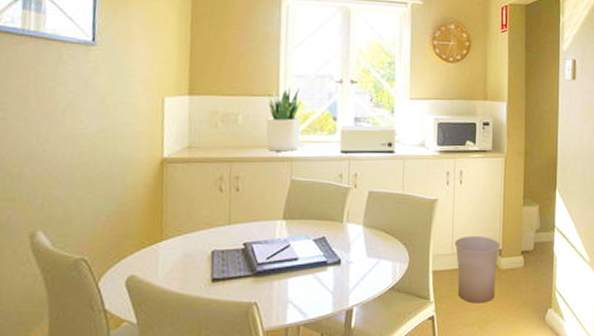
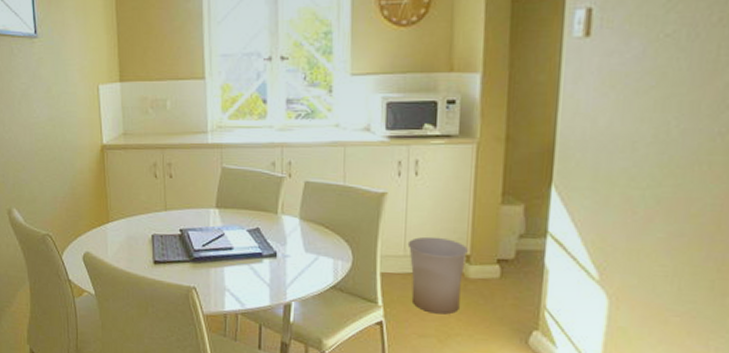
planter: present [265,87,301,152] -> none [193,68,229,138]
toaster: present [339,125,398,154] -> none [270,107,337,140]

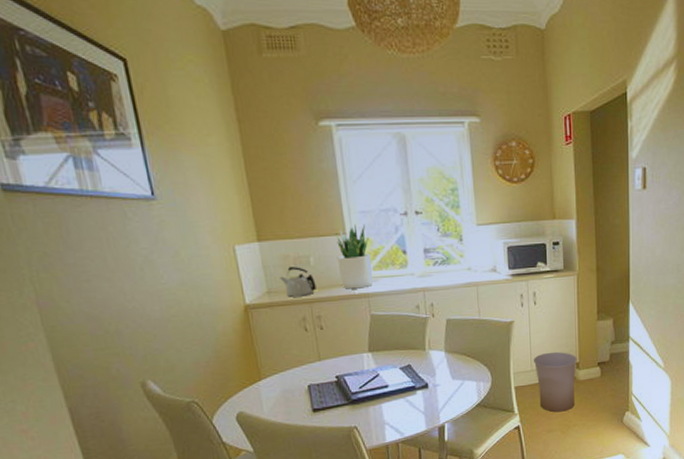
kettle: none [135,110,170,142] -> present [279,267,316,298]
planter: none [193,68,229,138] -> present [334,224,373,289]

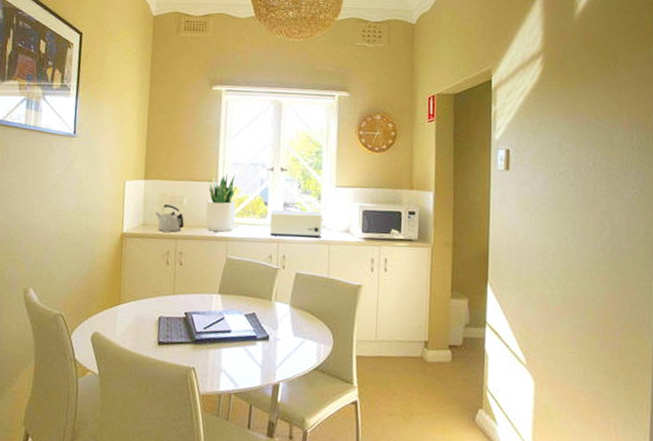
toaster: none [411,254,468,285] -> present [269,210,324,238]
waste bin: present [533,351,577,412] -> none [378,324,426,395]

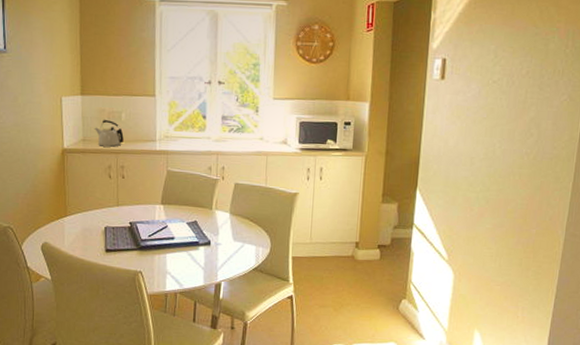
planter: present [205,173,237,232] -> none [144,88,175,146]
toaster: present [269,210,324,238] -> none [208,123,262,149]

